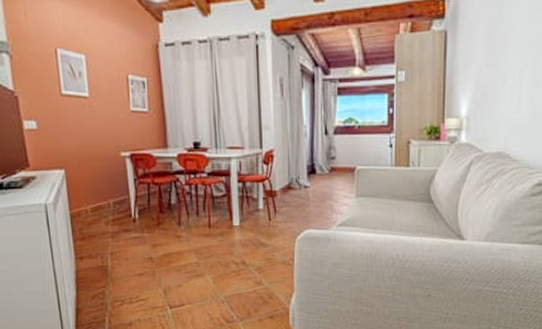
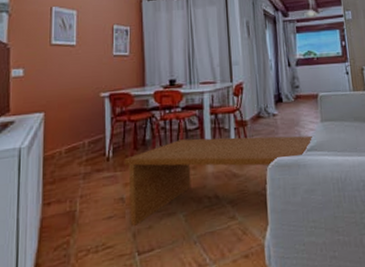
coffee table: none [150,205,345,283] -> present [124,135,312,226]

